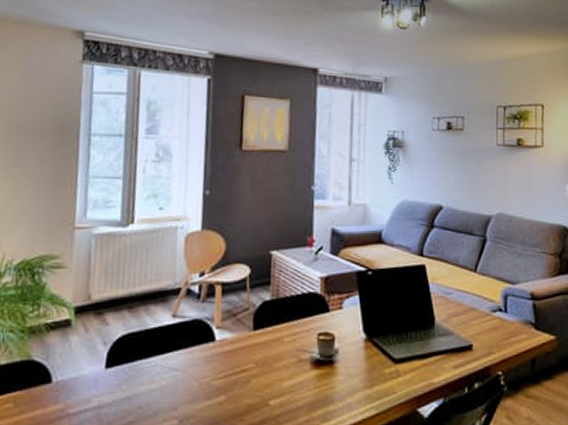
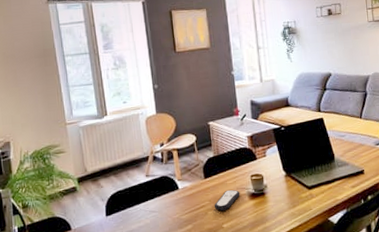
remote control: none [260,350,300,379] -> present [214,189,240,211]

